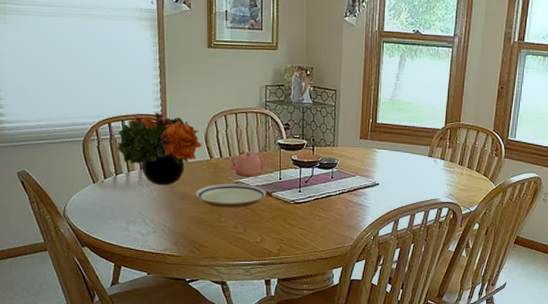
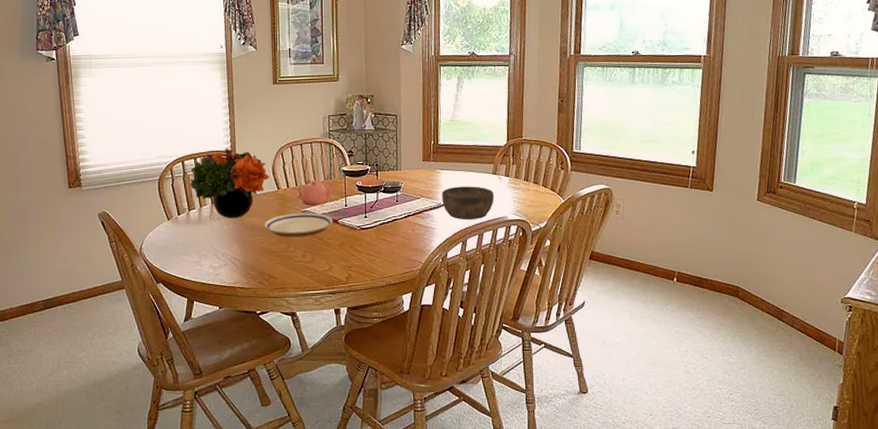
bowl: none [377,166,428,200] -> present [442,186,494,219]

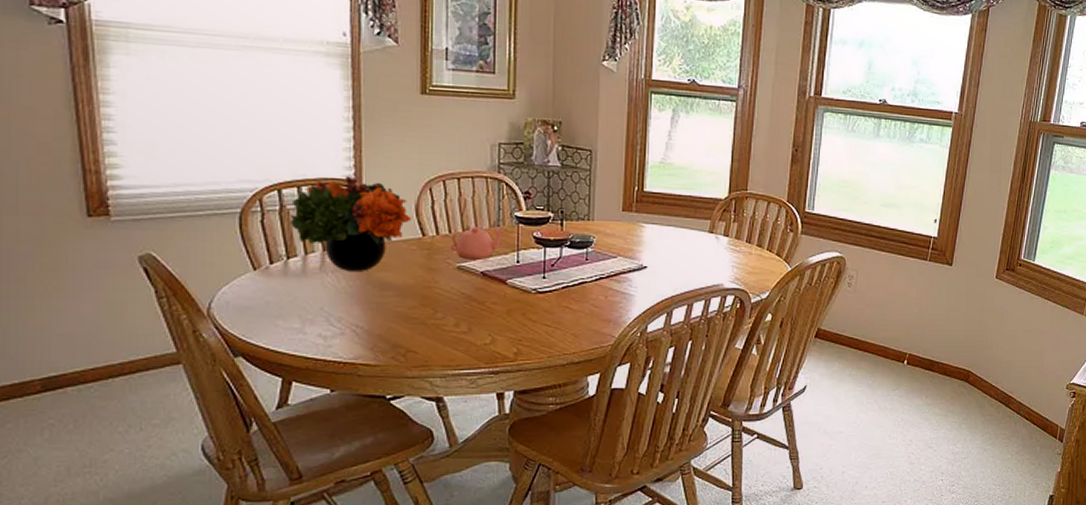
plate: present [264,212,334,238] -> none [401,268,500,300]
bowl: present [442,186,494,219] -> none [644,245,709,286]

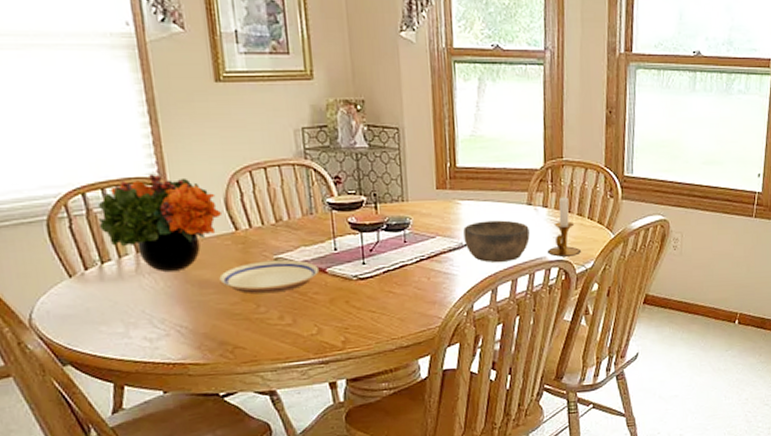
plate: none [401,268,500,300] -> present [219,259,320,294]
teapot: present [450,226,505,260] -> none [265,216,318,251]
bowl: none [644,245,709,286] -> present [463,220,530,262]
candlestick: none [725,227,757,285] -> present [548,197,581,257]

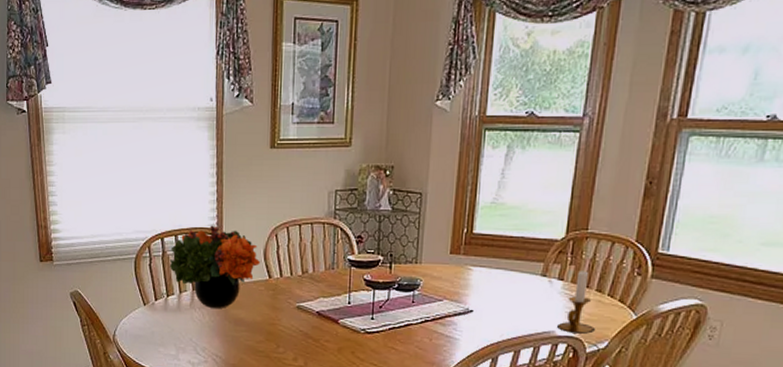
plate: present [219,259,320,294] -> none [251,307,333,337]
bowl: present [463,220,530,262] -> none [470,288,540,332]

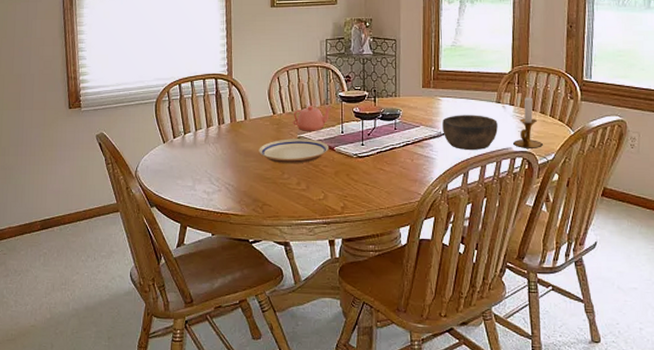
flower arrangement: present [169,225,261,308] -> none [186,71,266,142]
plate: none [251,307,333,337] -> present [259,139,330,164]
teapot: none [291,269,338,300] -> present [293,105,332,131]
bowl: none [470,288,540,332] -> present [442,115,498,150]

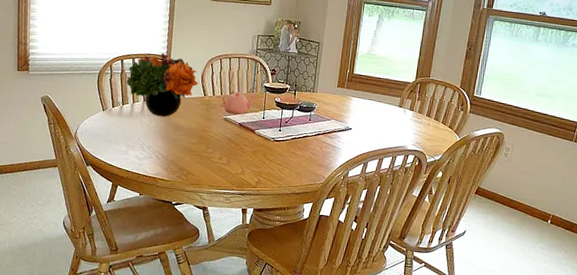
flower arrangement: none [186,71,266,142] -> present [126,53,199,117]
plate: present [259,139,330,164] -> none [188,118,251,141]
bowl: present [442,115,498,150] -> none [350,113,398,145]
candlestick: present [513,97,543,148] -> none [408,105,433,149]

